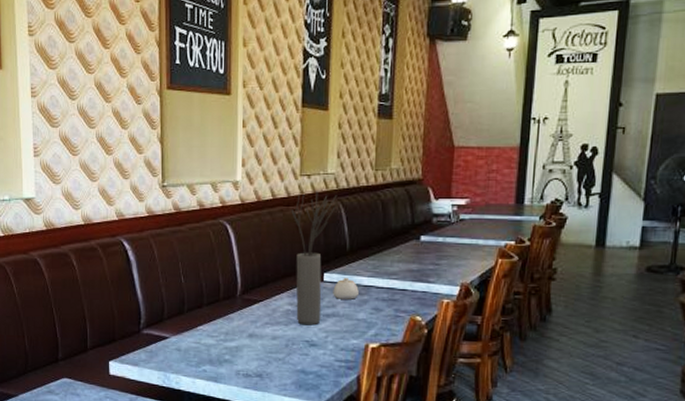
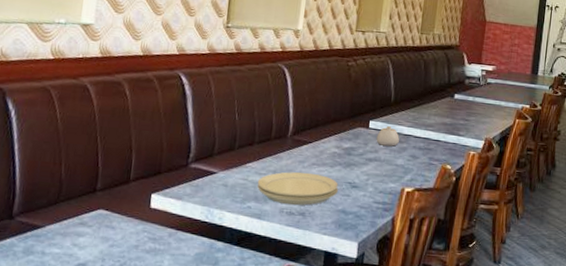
plate: none [210,332,296,367] -> present [257,172,339,206]
vase: present [291,191,338,326] -> none [341,46,387,168]

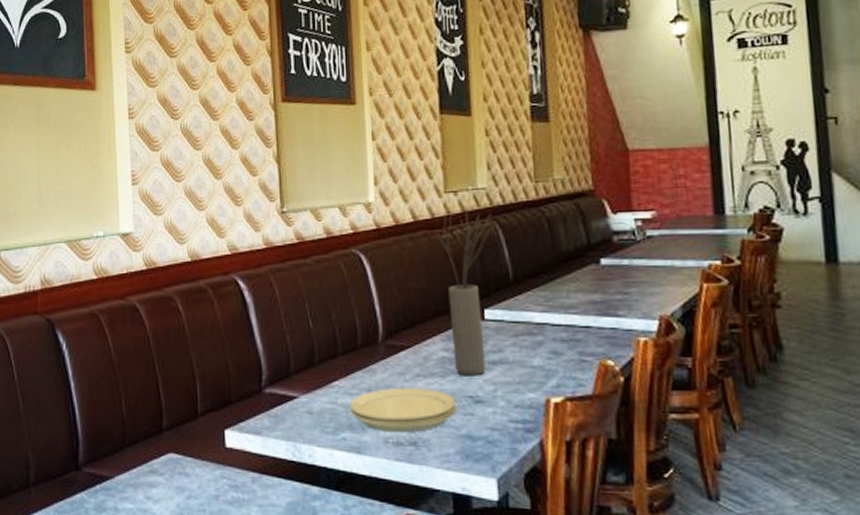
vase: none [341,46,387,168] -> present [437,210,492,376]
sugar bowl: present [376,125,400,147] -> none [497,313,532,341]

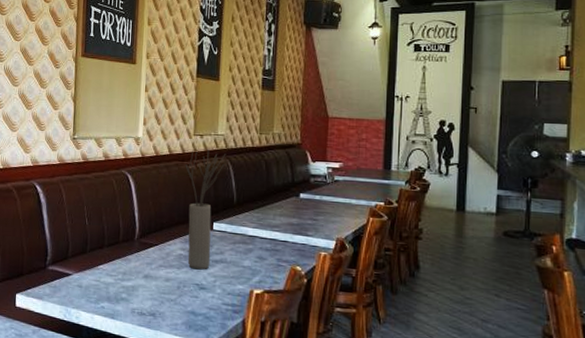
plate: present [349,387,458,433] -> none [109,273,187,307]

